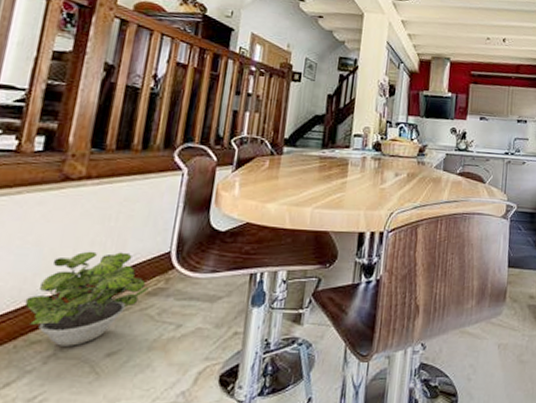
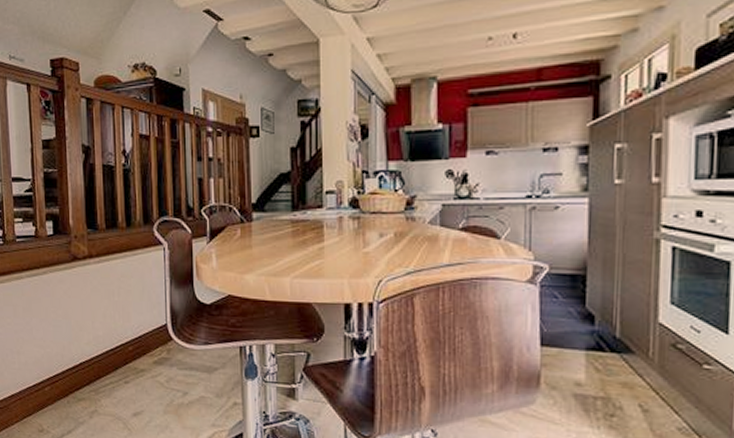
potted plant: present [25,251,149,346] -> none [67,323,155,405]

